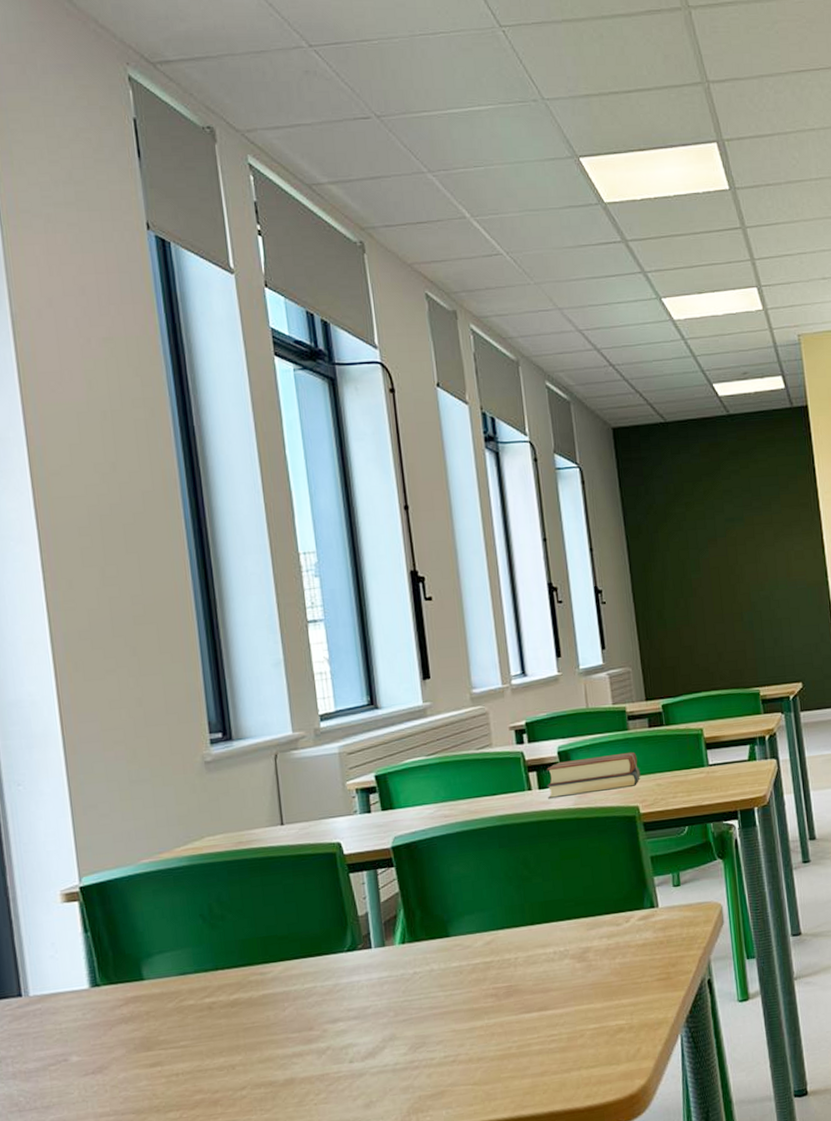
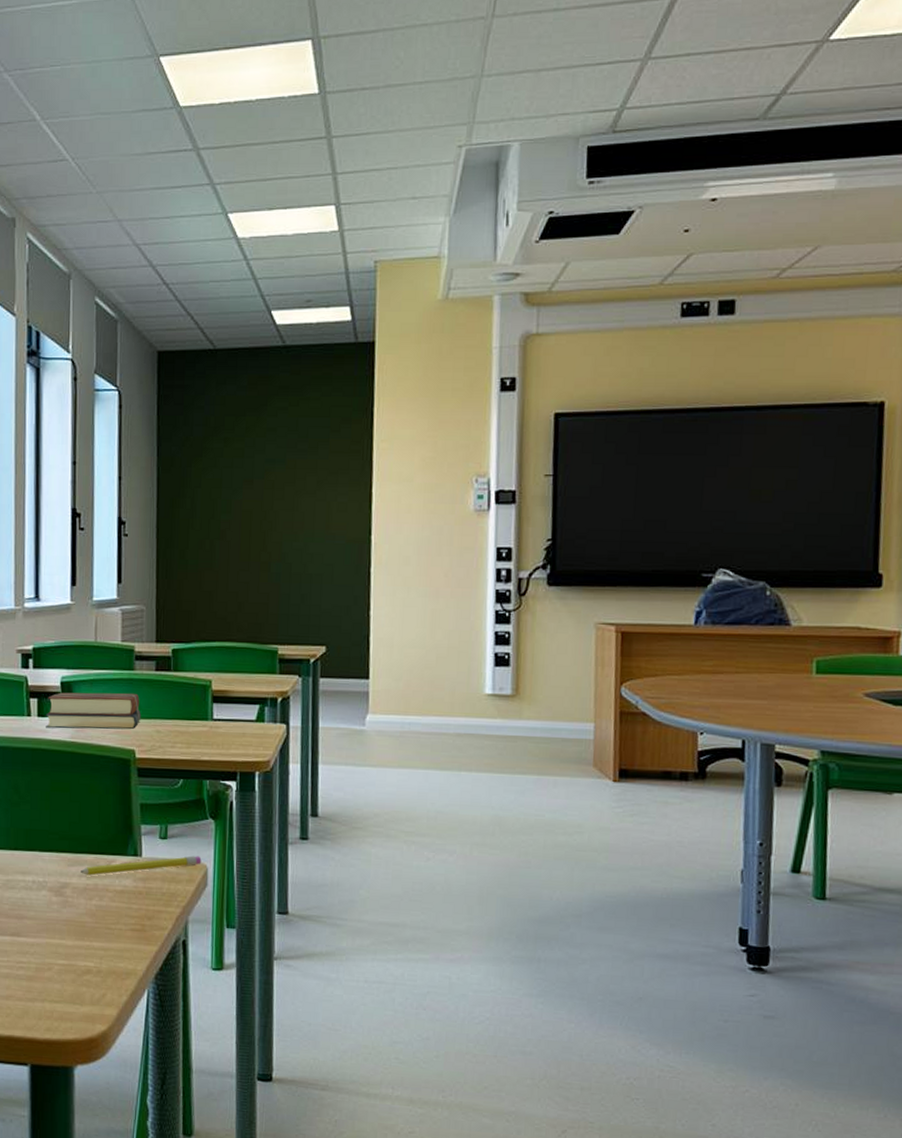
pencil: none [601,896,716,936] -> present [81,855,202,876]

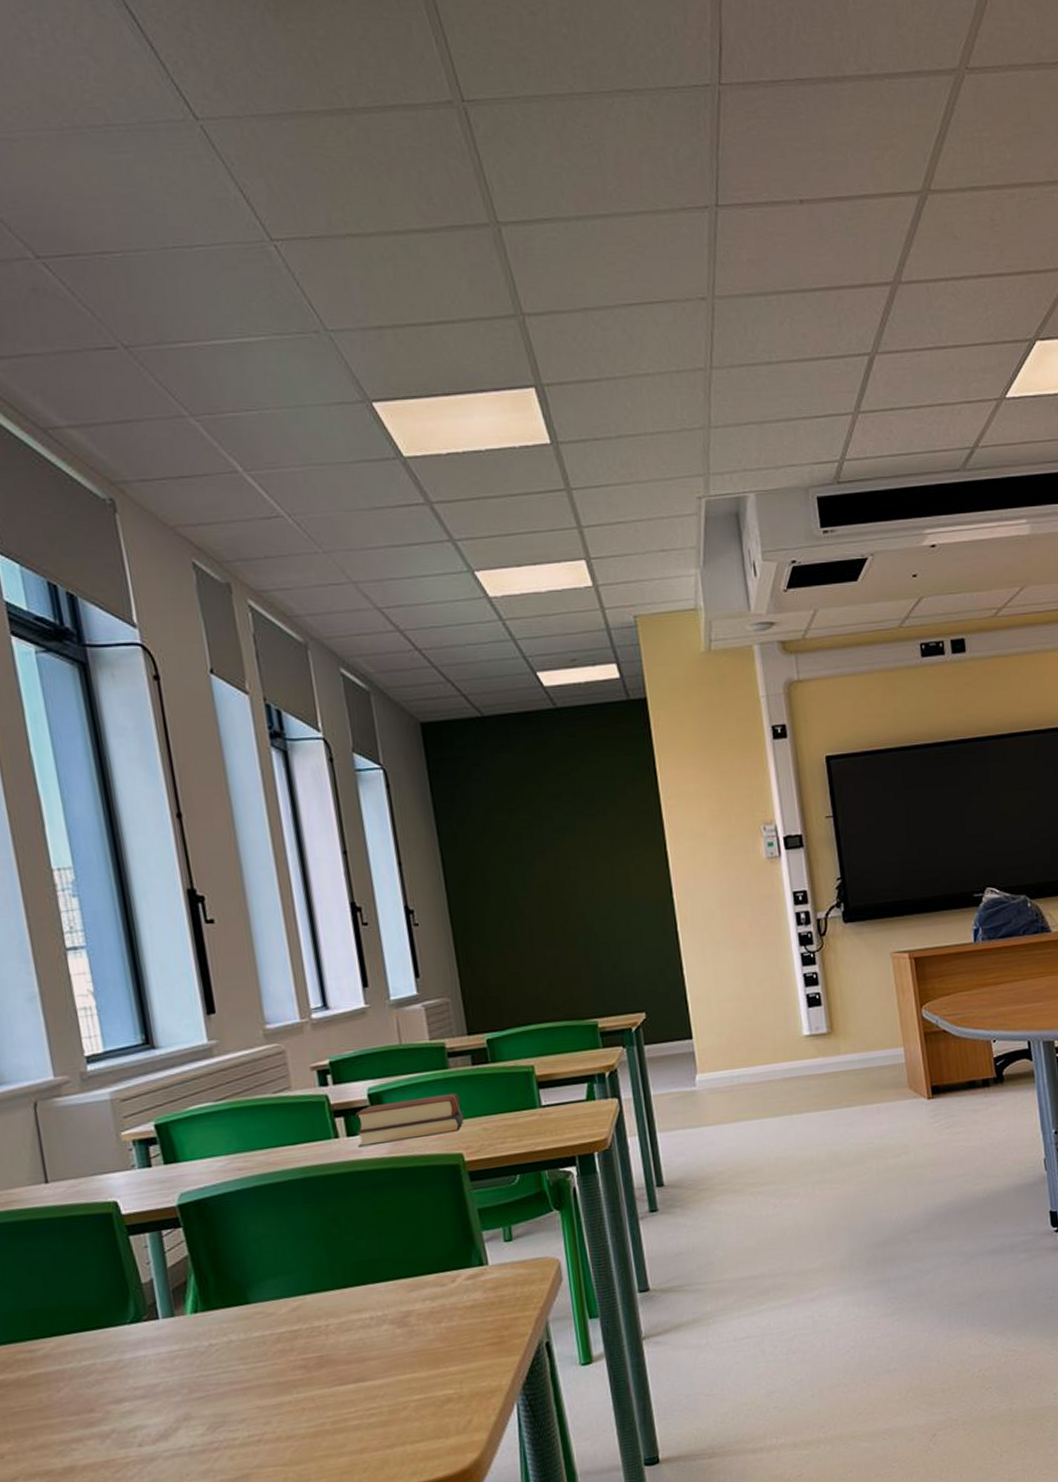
pencil: present [81,855,202,876] -> none [423,1251,553,1298]

